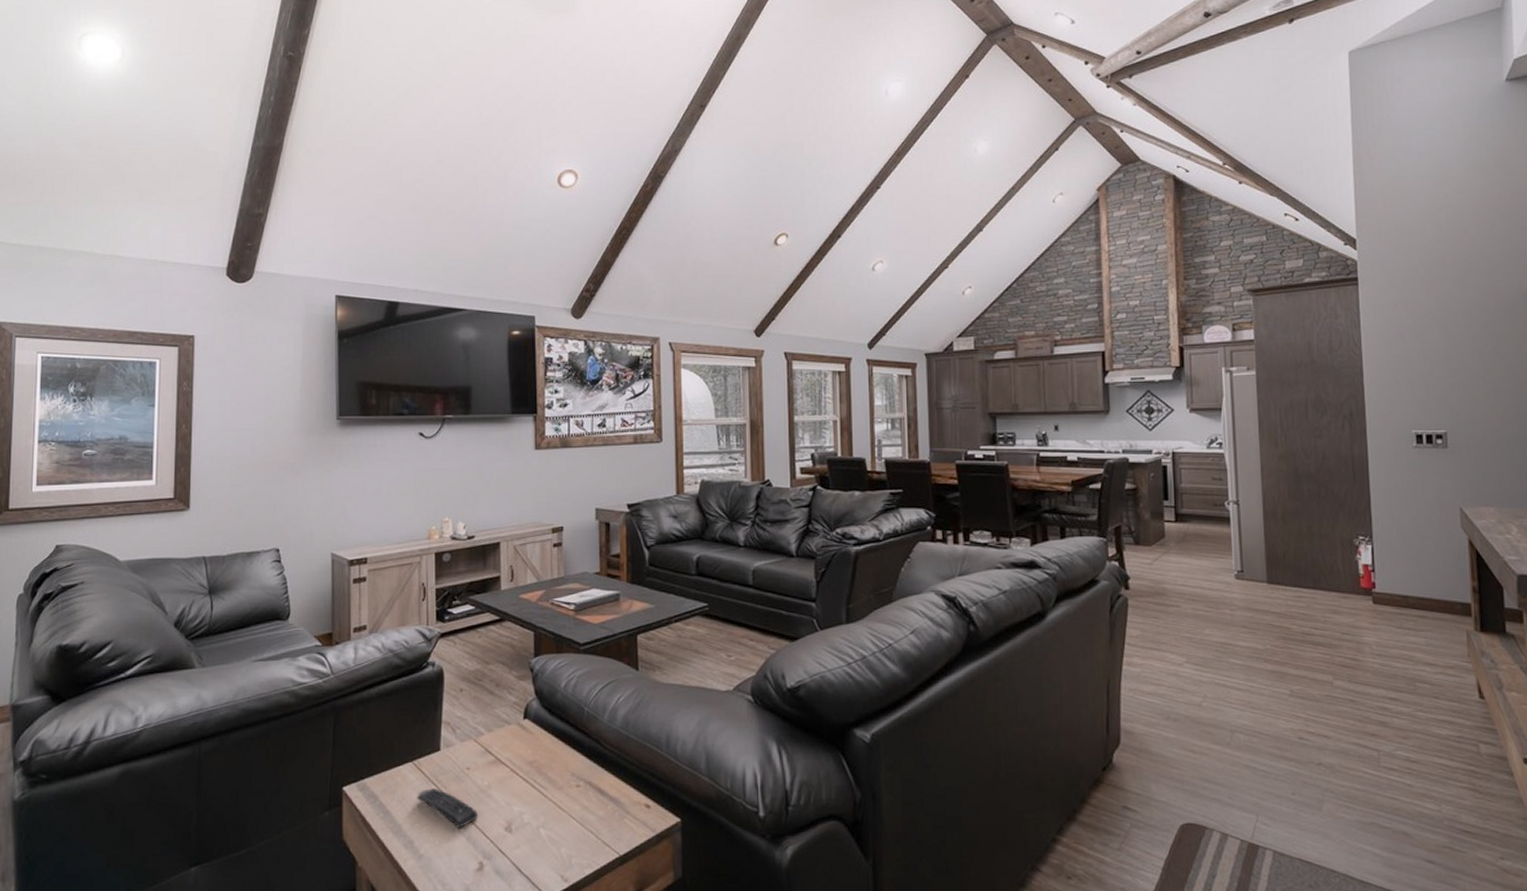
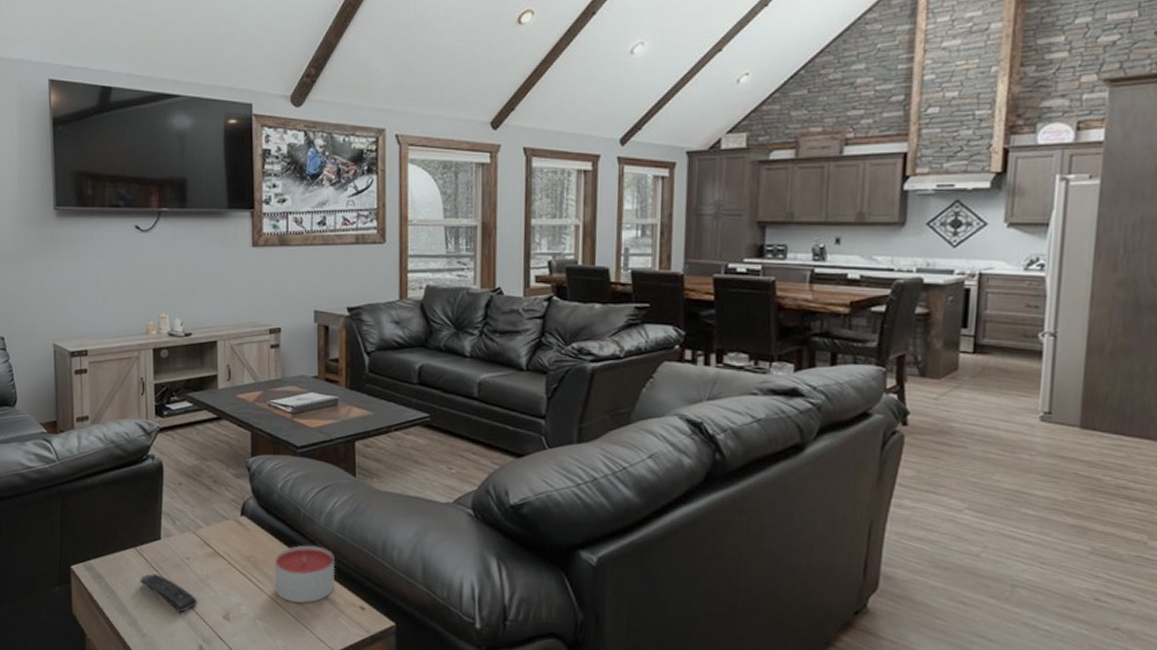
candle: none [558,744,620,806] -> present [274,545,336,603]

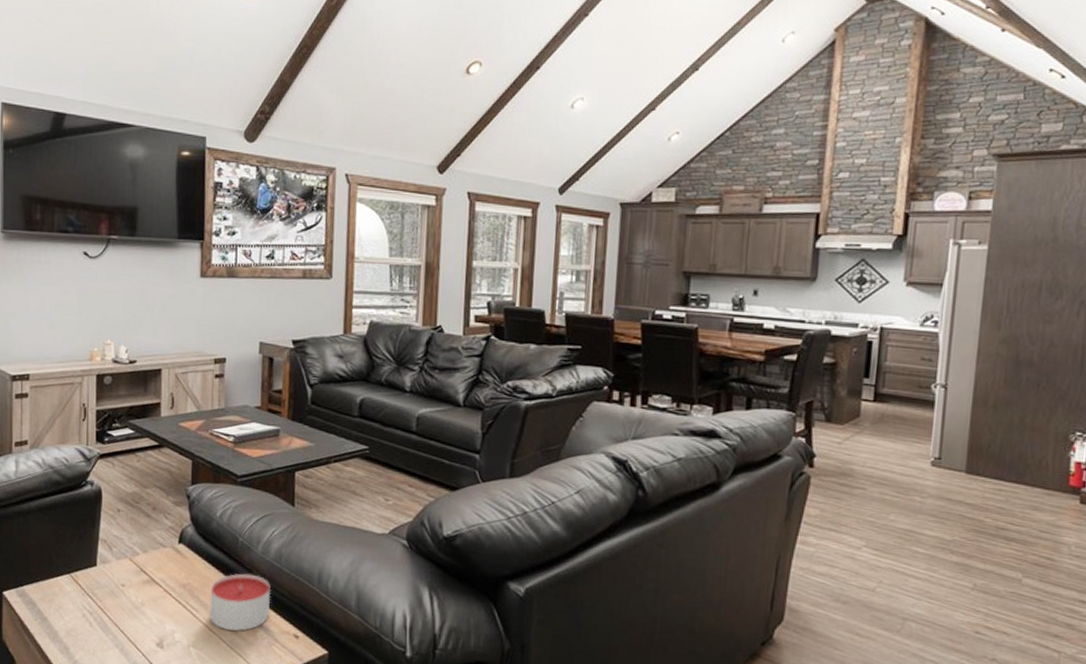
remote control: present [139,574,197,613] -> none [72,600,131,640]

